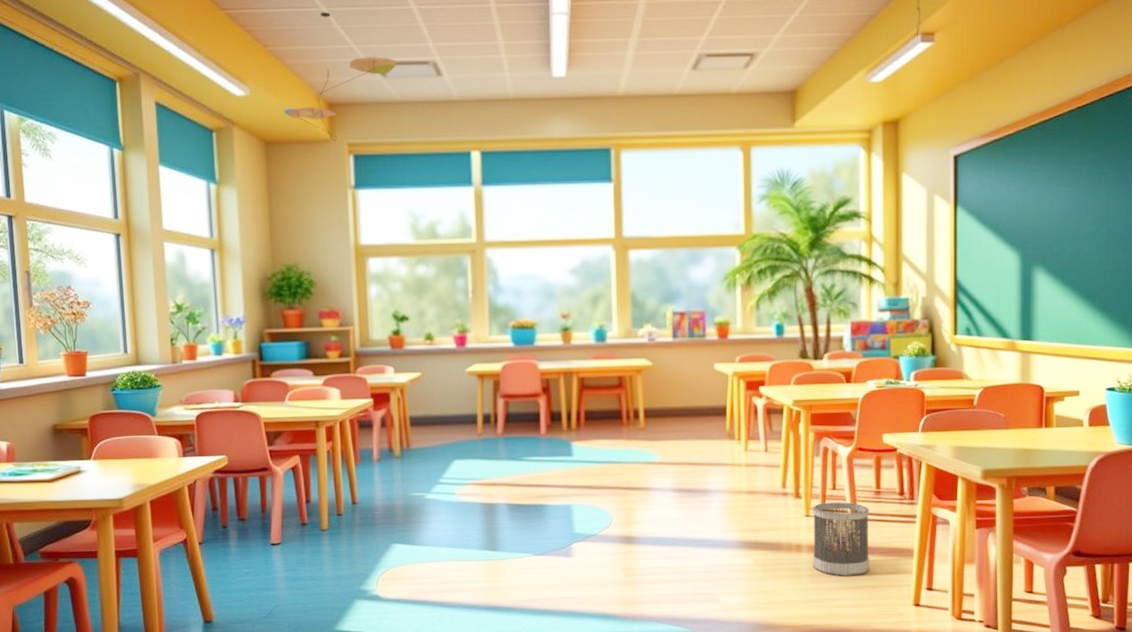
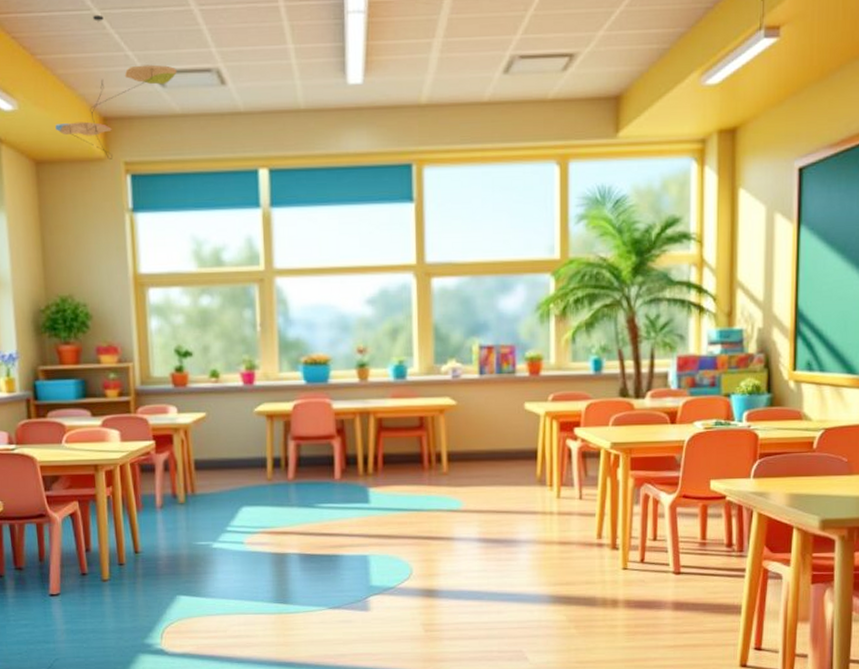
wastebasket: present [812,502,870,576] -> none [630,554,693,634]

